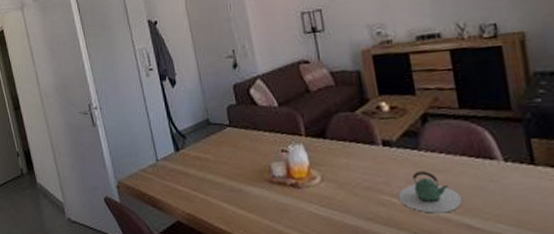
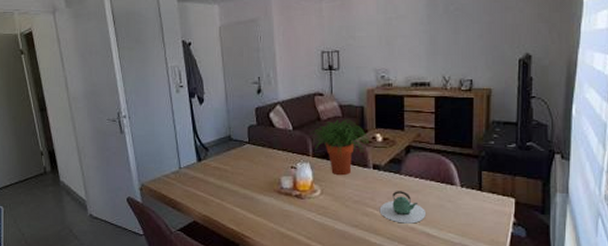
potted plant: none [298,88,373,157] -> present [309,119,369,176]

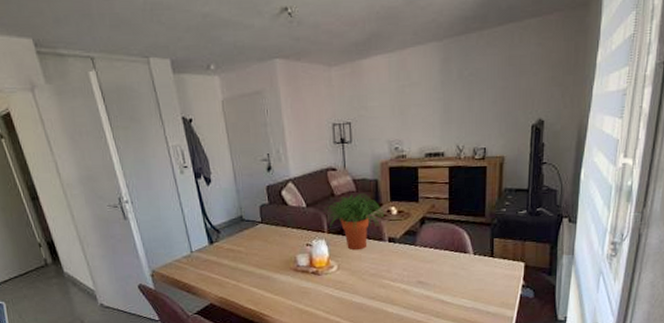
teapot: present [379,191,425,224] -> none [395,262,440,293]

